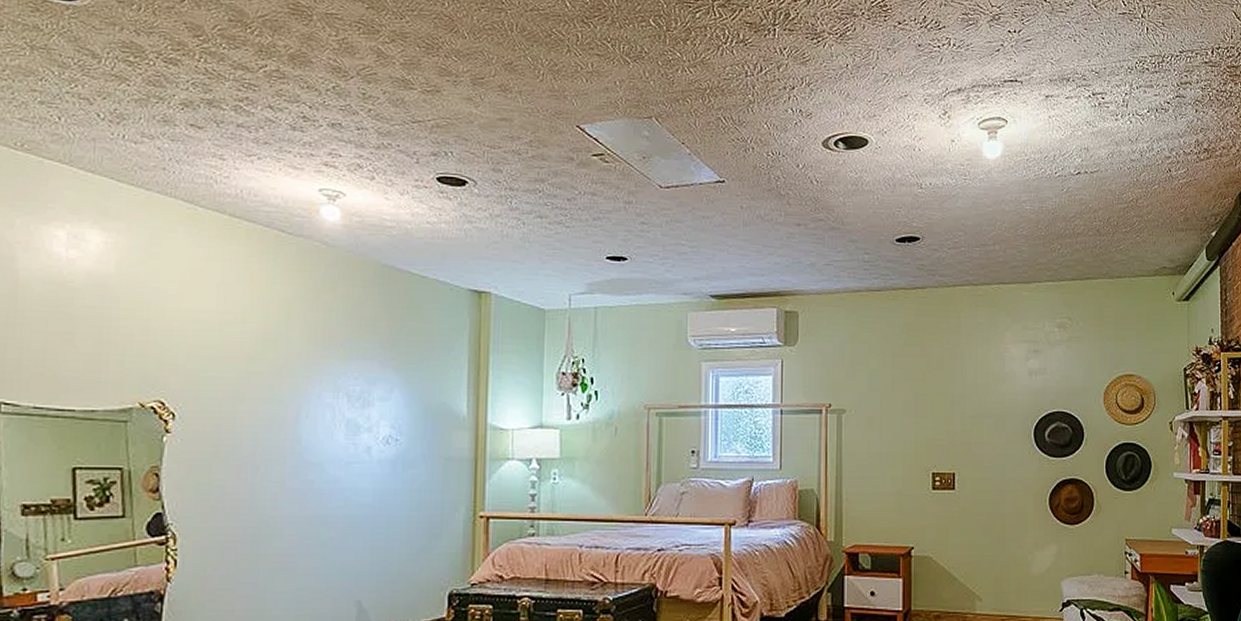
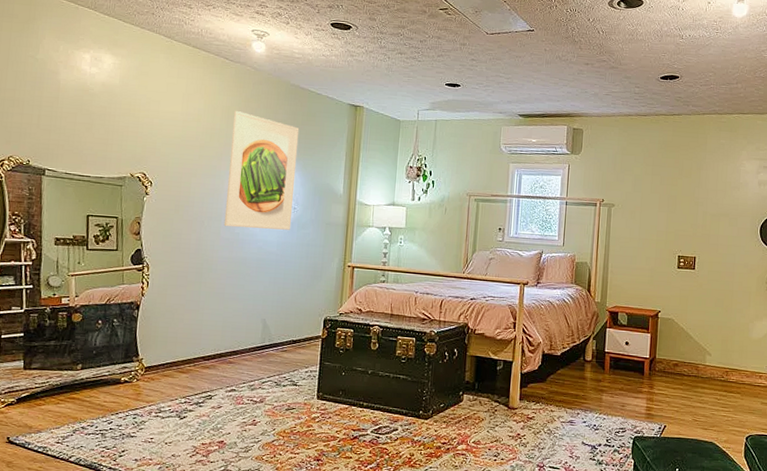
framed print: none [290,305,398,473] -> present [224,111,300,230]

